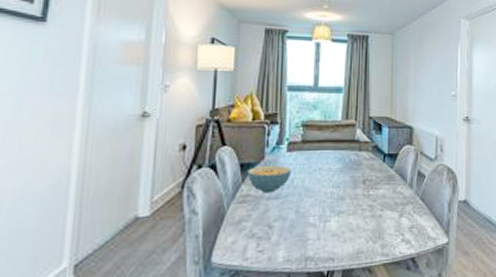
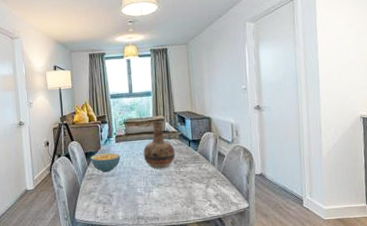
vase: none [323,127,366,191] -> present [143,122,176,169]

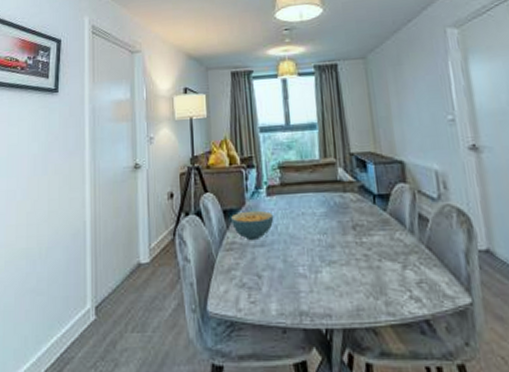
vase: present [143,122,176,169] -> none [306,166,354,238]

